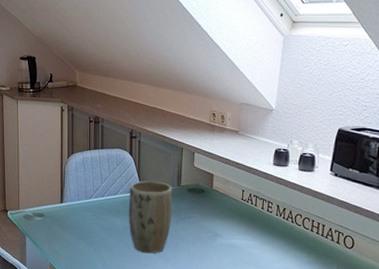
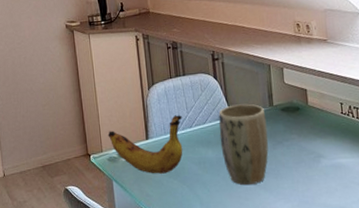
banana: none [25,184,96,235] -> present [108,115,183,174]

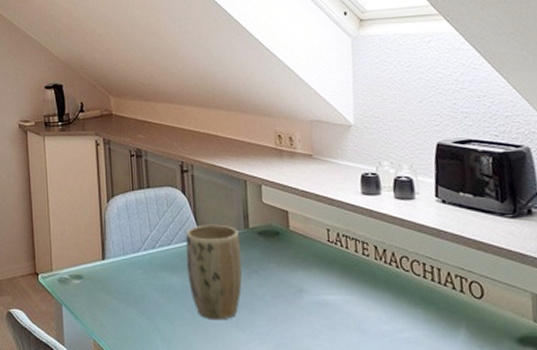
banana: present [108,115,183,174] -> none [59,233,144,301]

